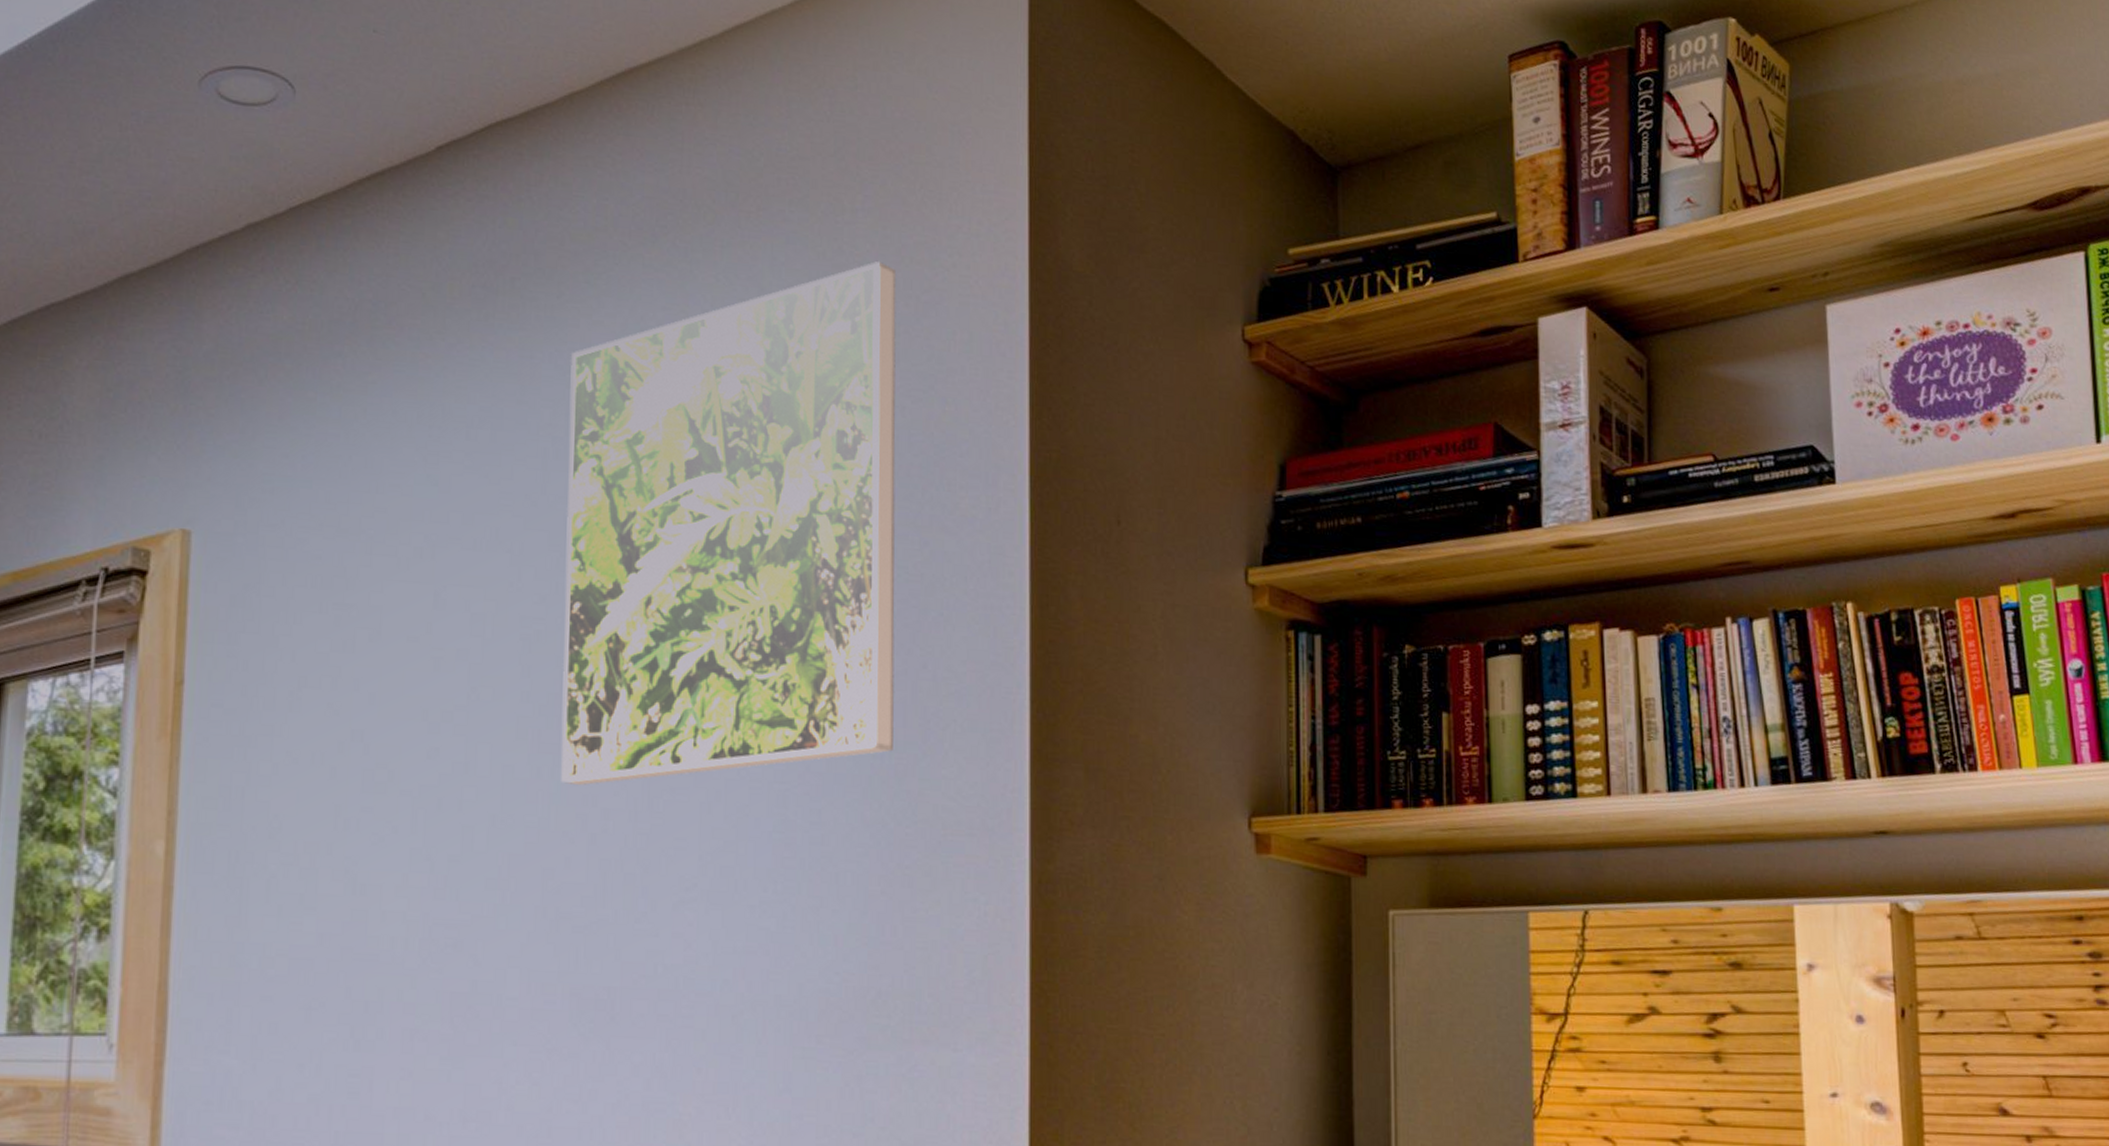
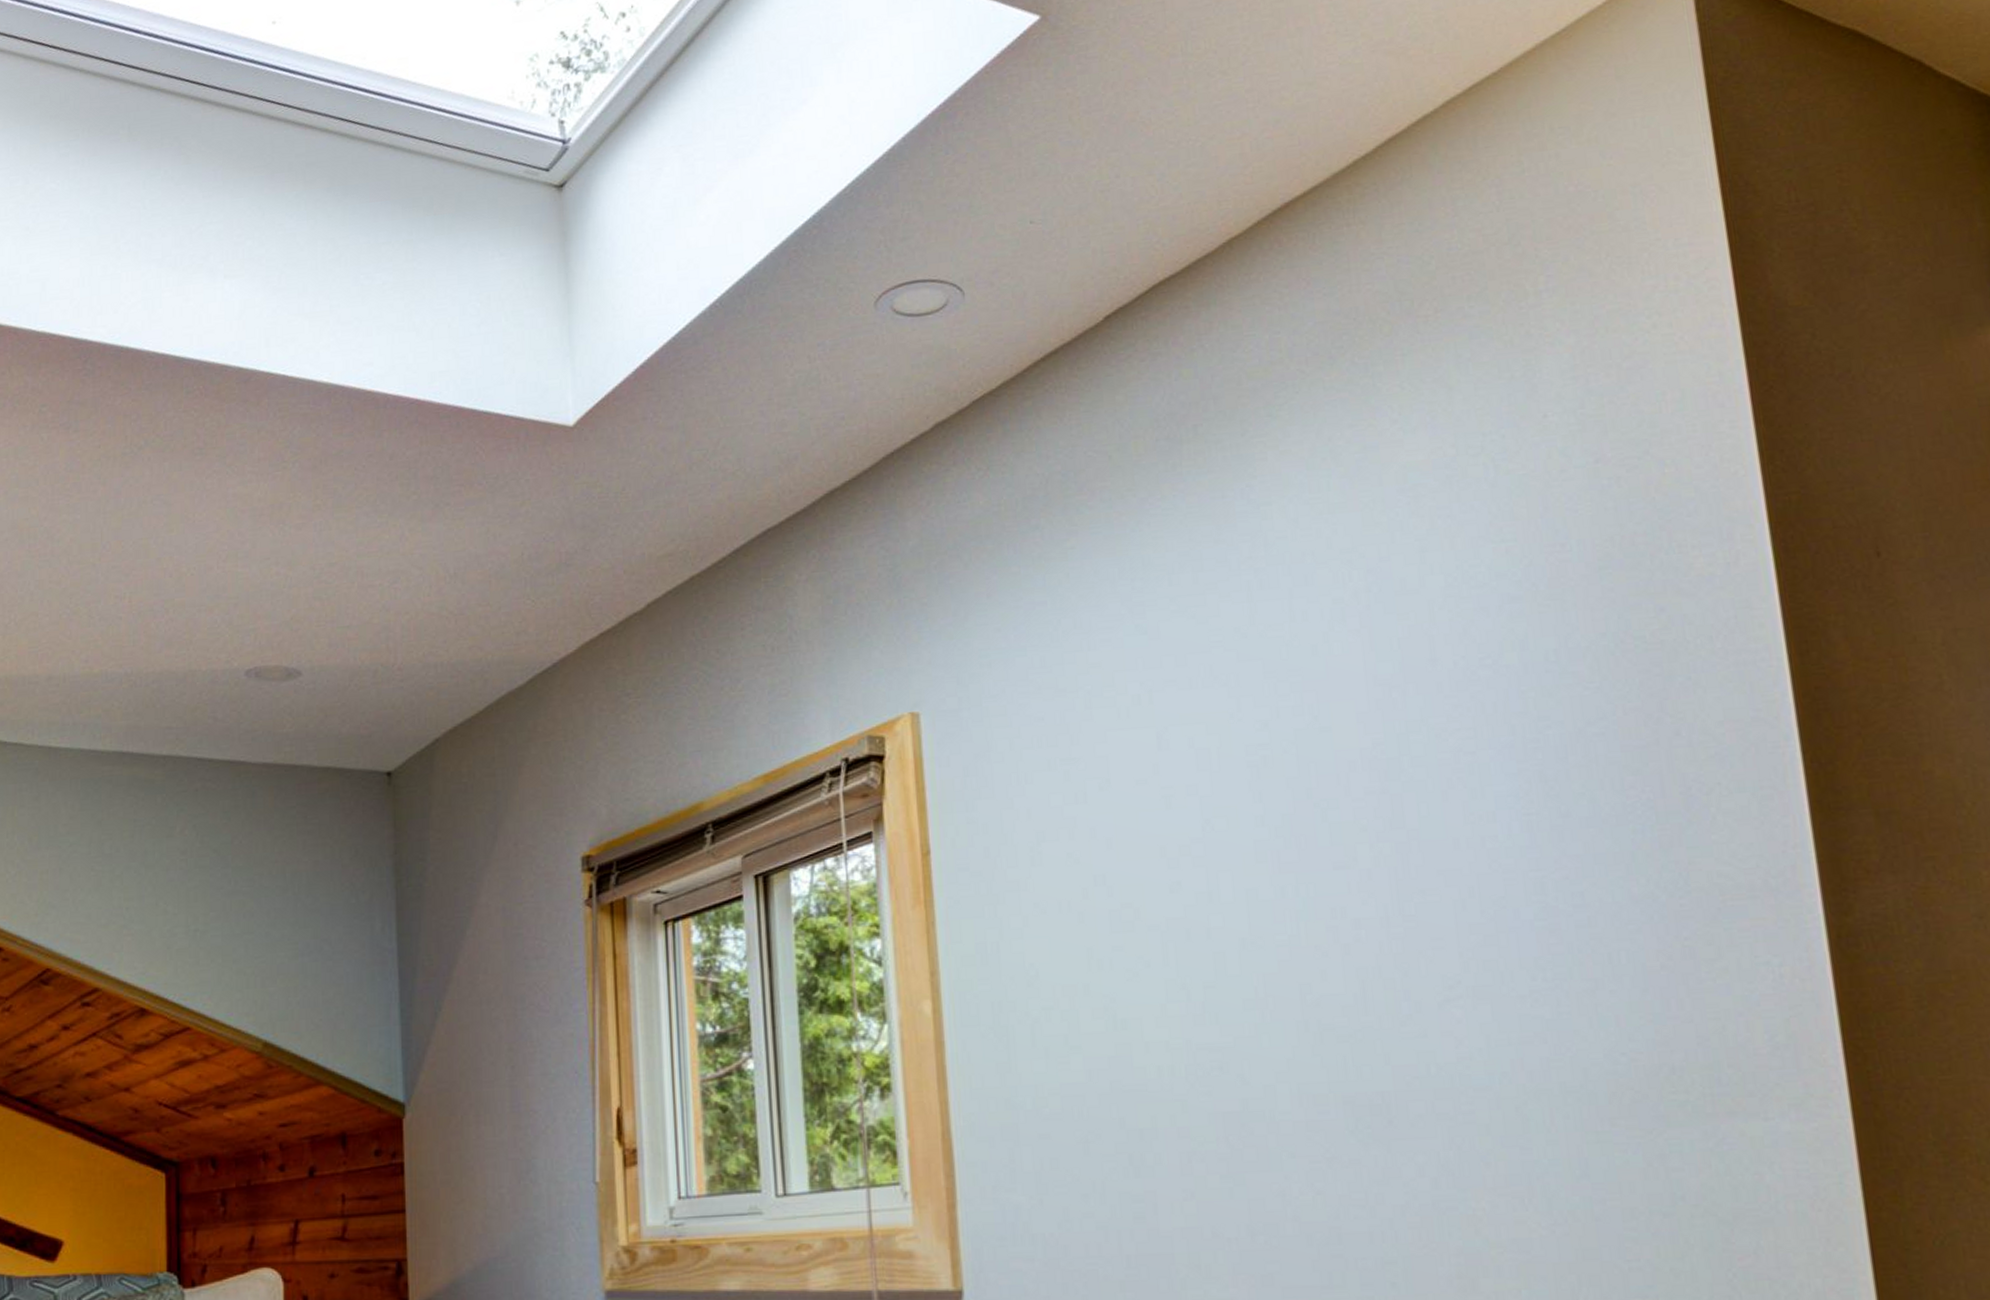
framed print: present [561,261,896,786] -> none [1263,338,1654,900]

